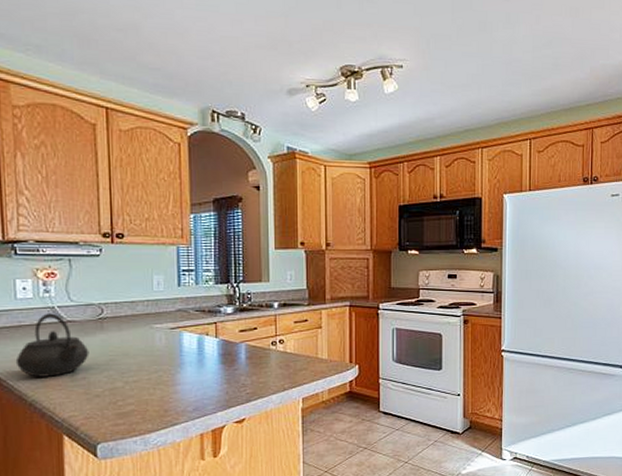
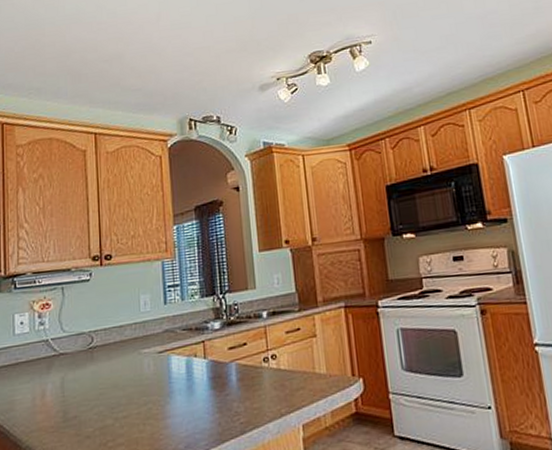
kettle: present [15,313,89,377] -> none [12,346,80,420]

